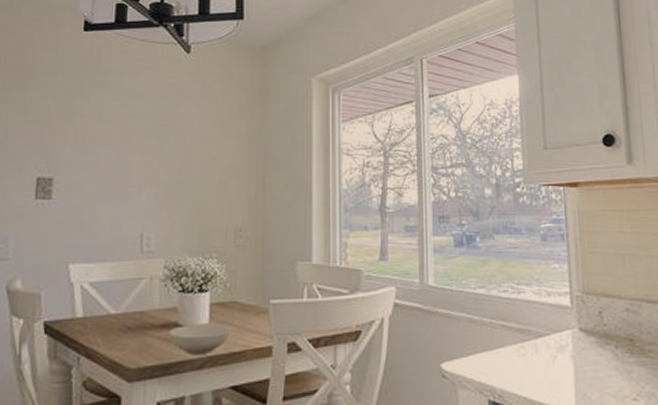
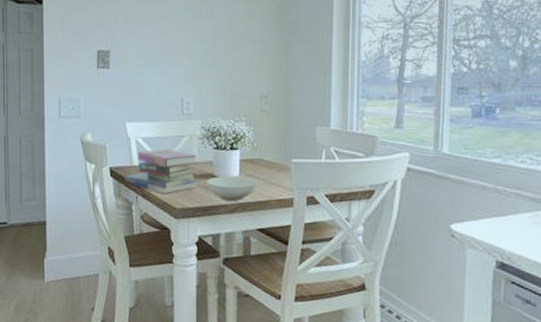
books: none [63,295,158,353] -> present [125,149,197,195]

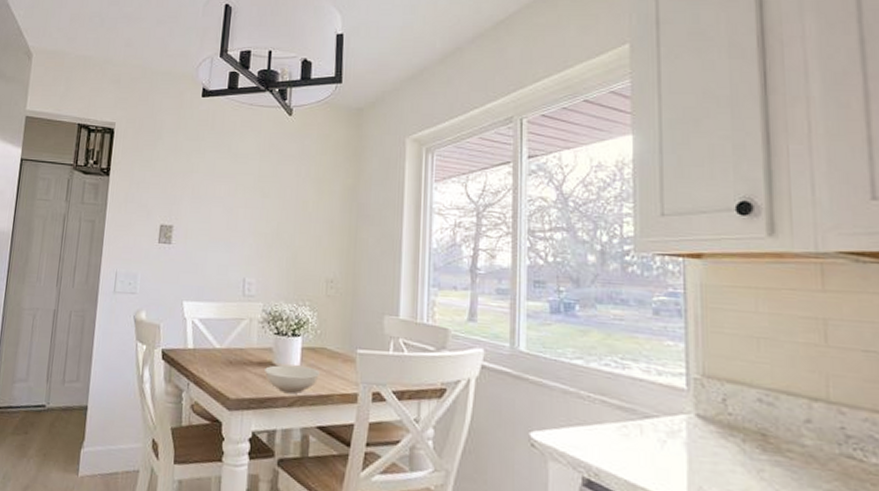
books: present [125,149,197,195] -> none [177,331,255,382]

